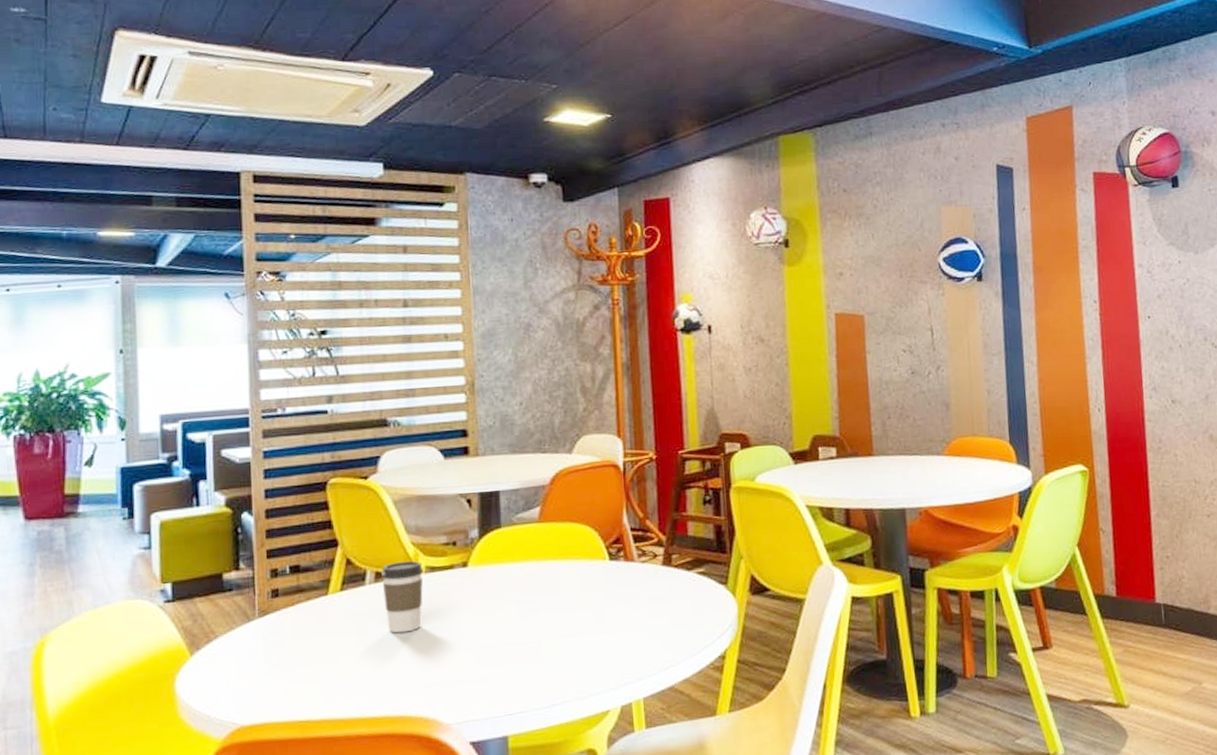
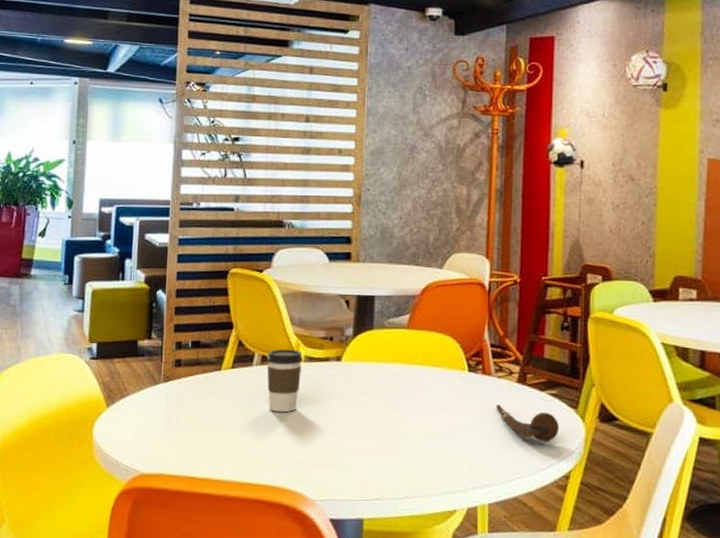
spoon: none [642,591,711,625] -> present [495,404,560,443]

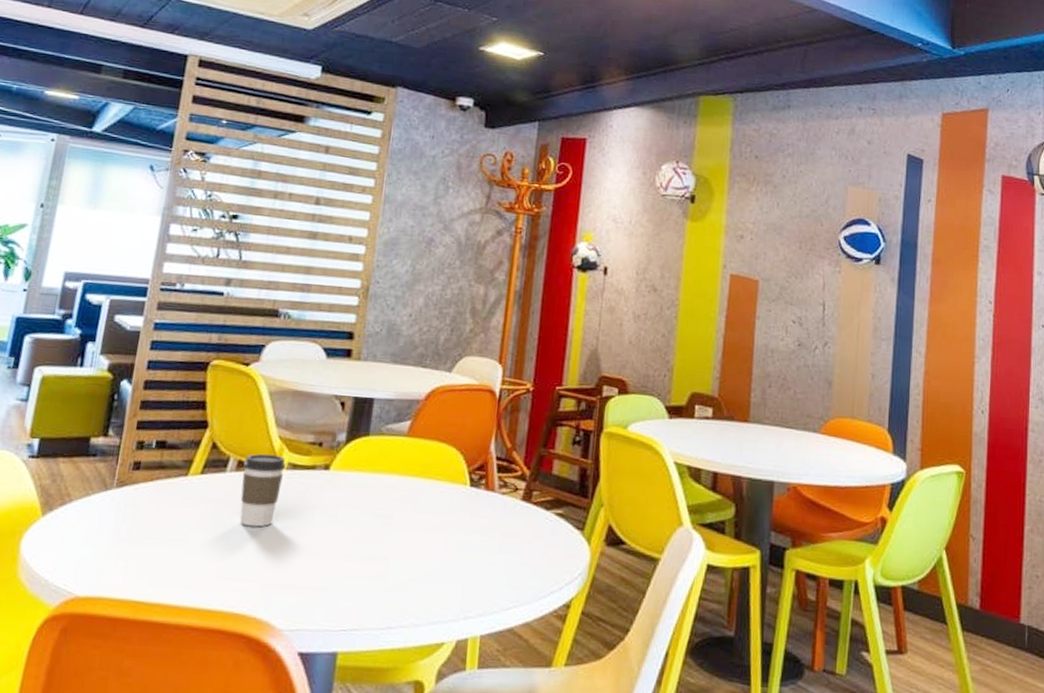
spoon: present [495,404,560,443] -> none [496,524,564,567]

